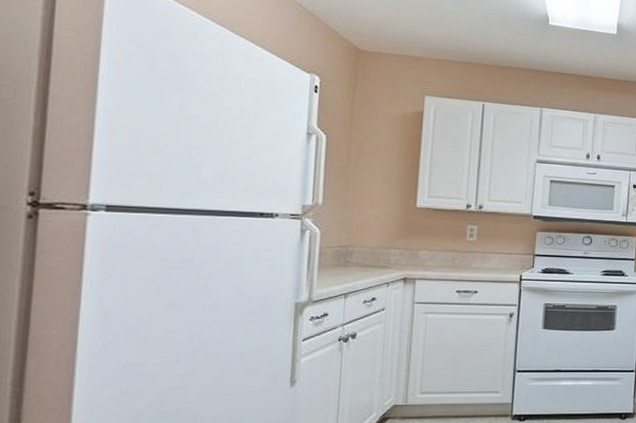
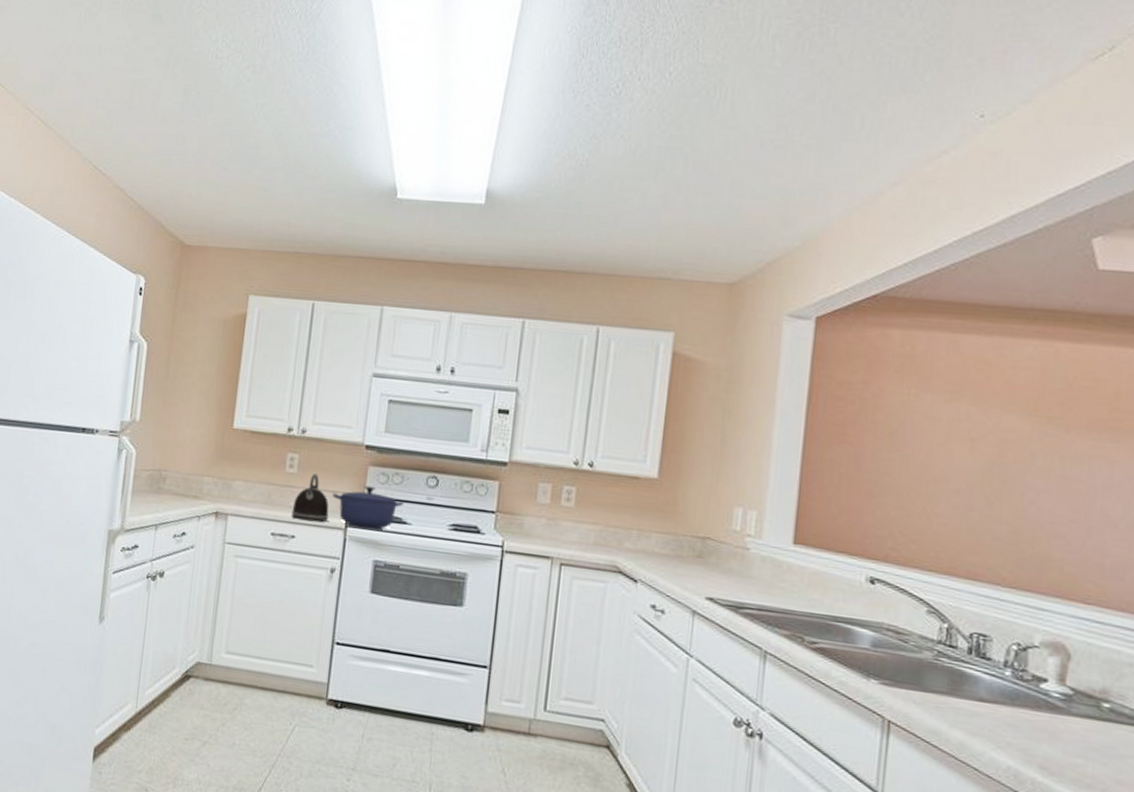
kettle: none [473,240,506,279] -> present [291,473,329,522]
cooking pot: none [508,247,566,280] -> present [332,485,404,530]

